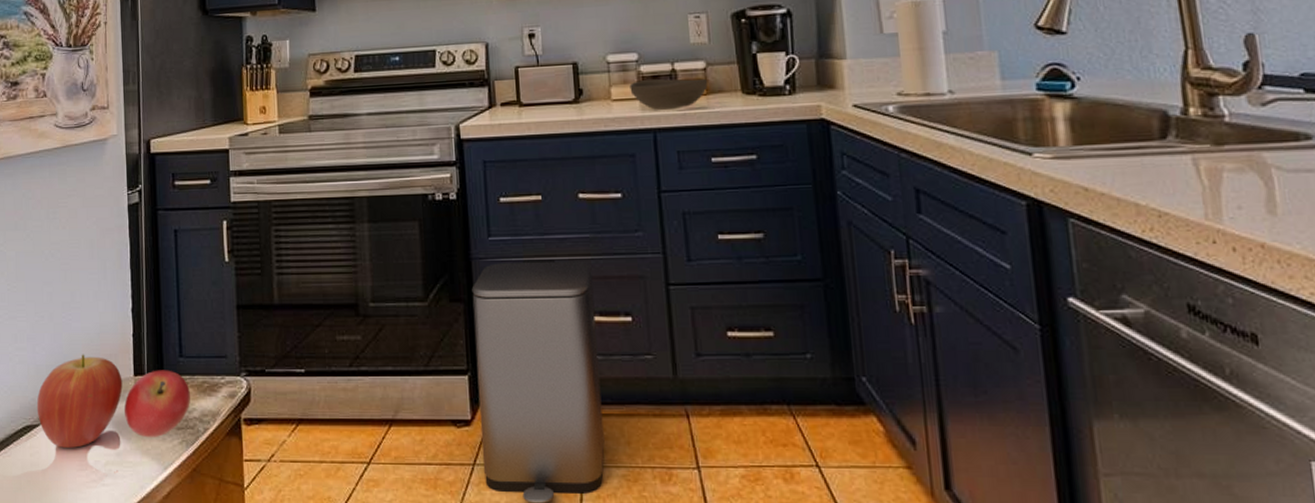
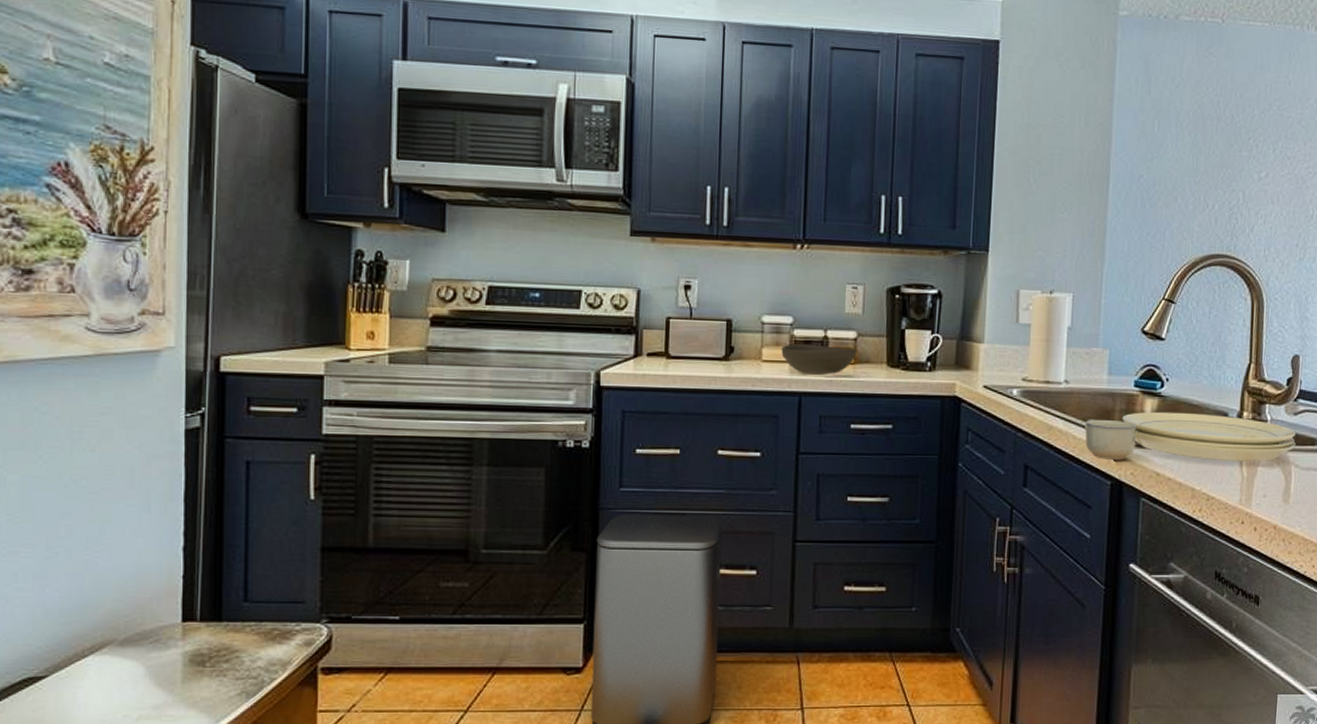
fruit: present [36,354,123,448] -> none [44,597,166,701]
fruit: present [123,370,190,438] -> none [165,615,255,690]
cup: none [982,130,1051,177] -> present [1085,419,1138,460]
plate: none [1028,114,1272,170] -> present [1122,411,1296,462]

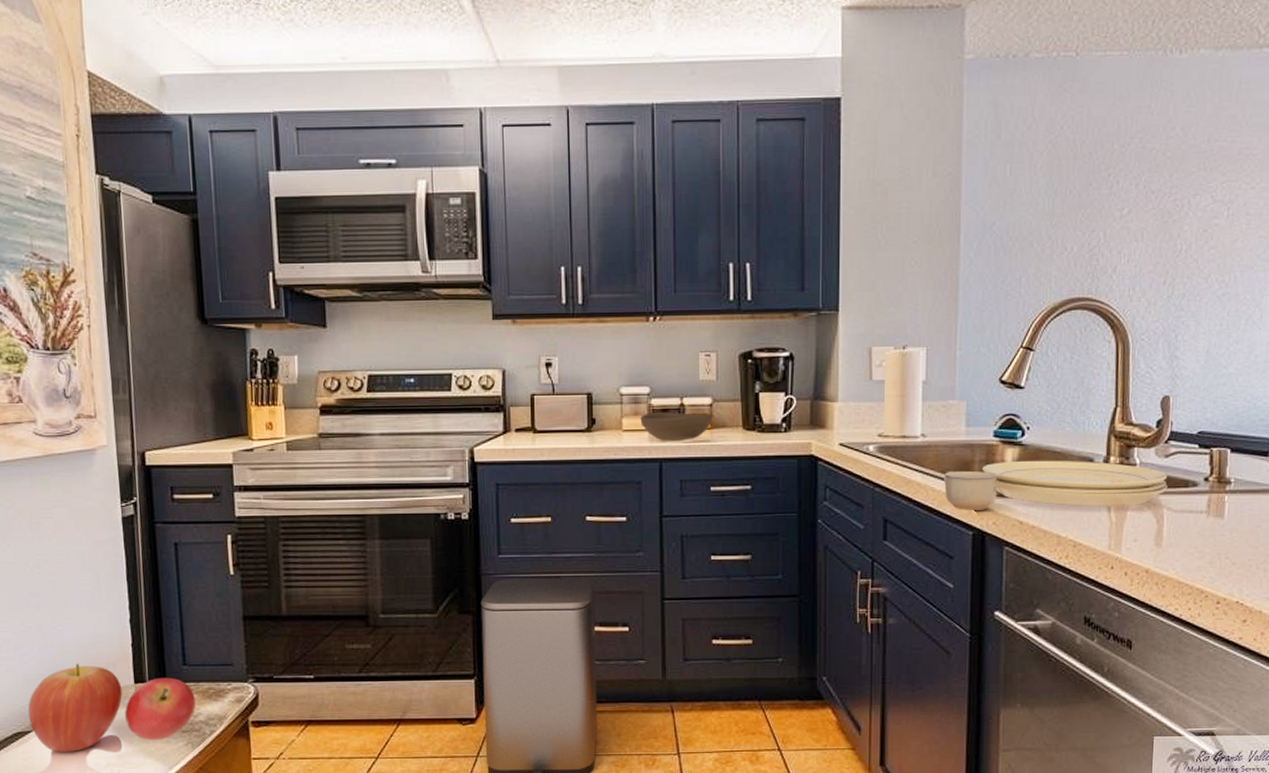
fruit: none [44,597,166,701] -> present [27,663,123,752]
fruit: none [165,615,255,690] -> present [124,677,196,741]

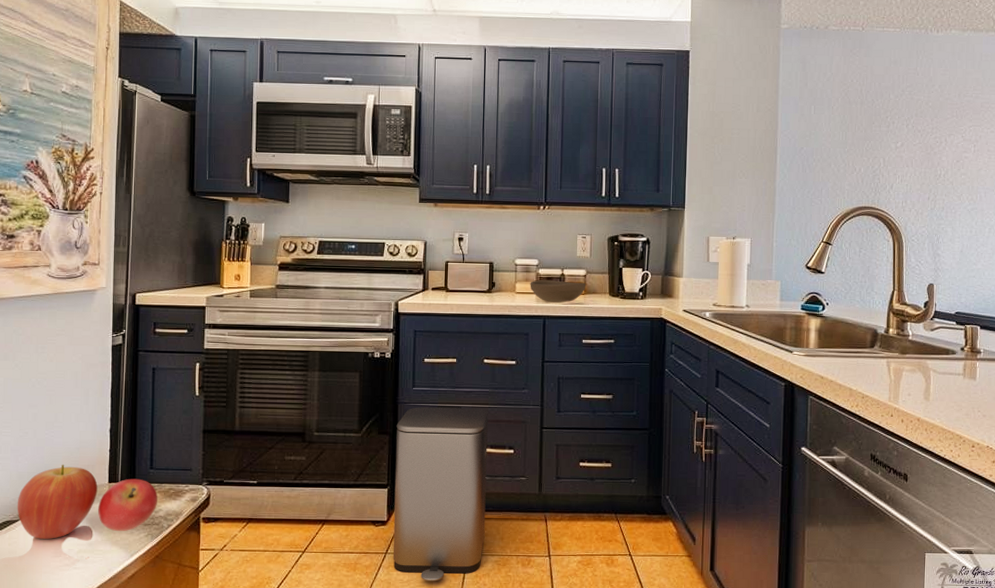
cup: present [944,470,998,510] -> none [763,334,805,366]
plate: present [982,460,1168,508] -> none [792,328,933,368]

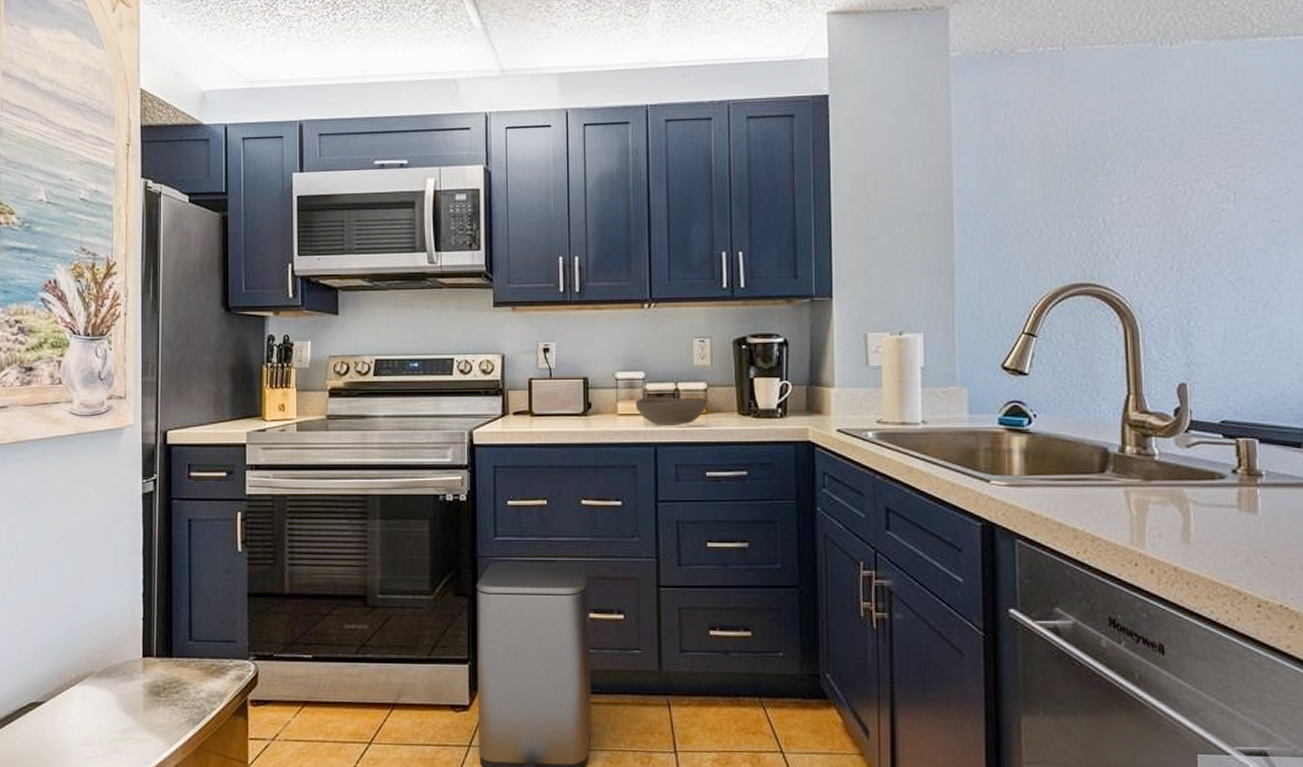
fruit: present [17,464,98,539] -> none [43,635,131,725]
fruit: present [97,478,158,532] -> none [131,652,198,717]

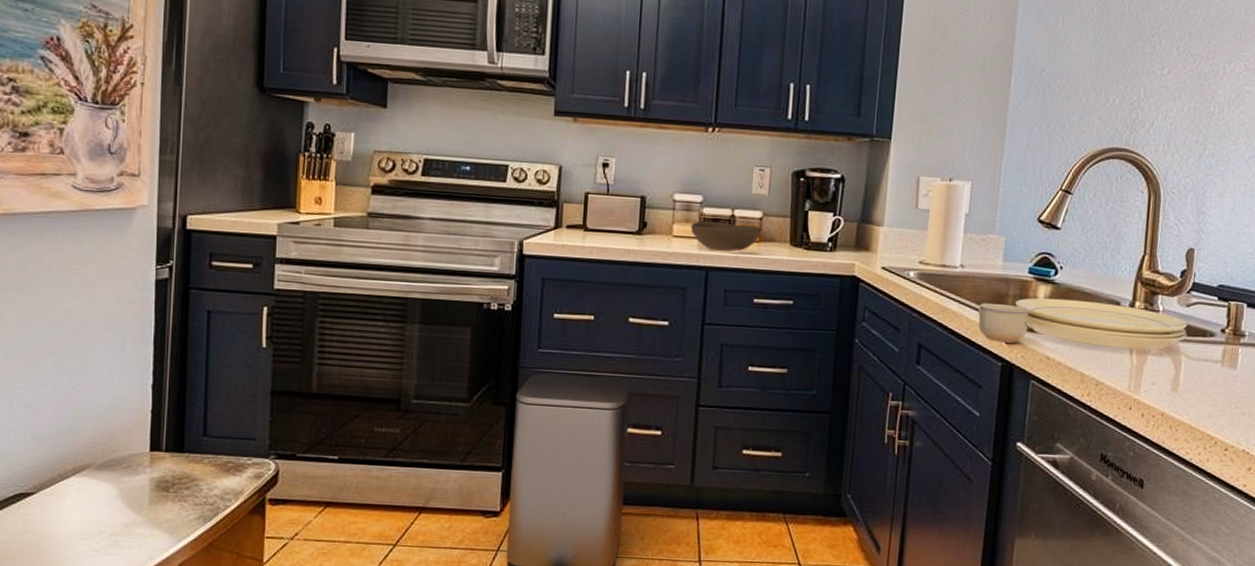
cup: none [948,459,1006,500] -> present [978,302,1030,343]
plate: none [988,449,1192,500] -> present [1015,298,1187,351]

